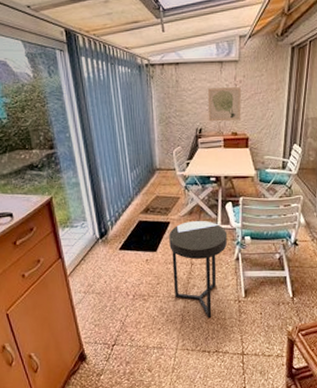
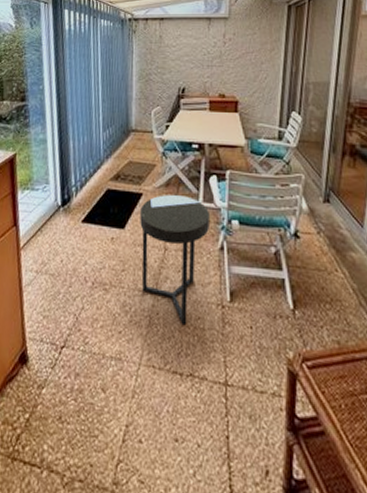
wall art: present [207,87,241,122] -> none [192,45,230,82]

